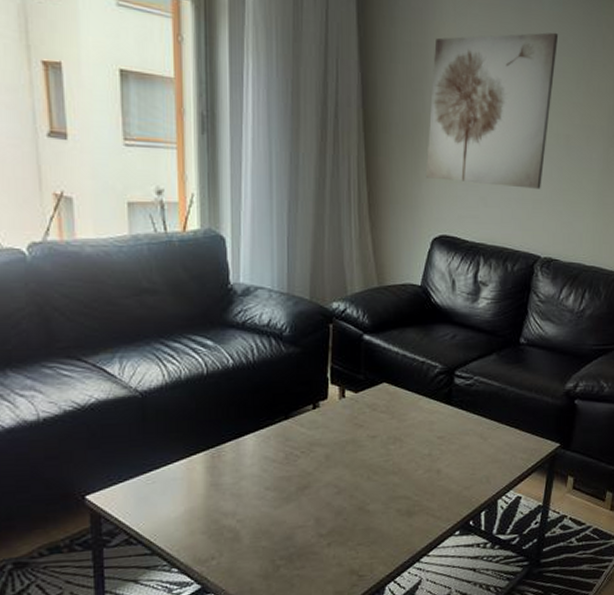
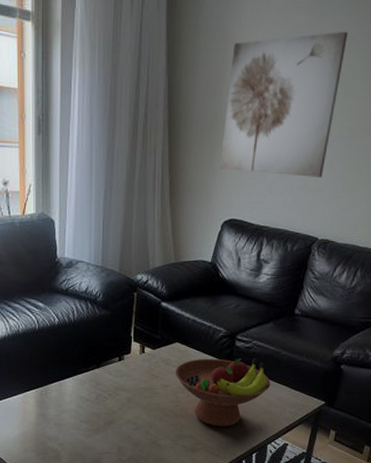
fruit bowl: none [383,396,498,482] -> present [175,357,271,426]

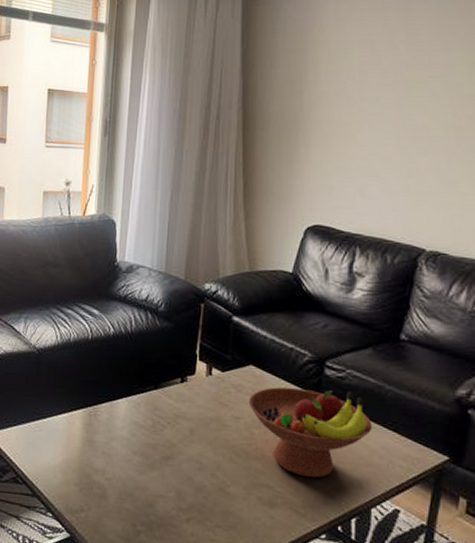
wall art: present [219,31,349,178] -> none [301,28,448,181]

